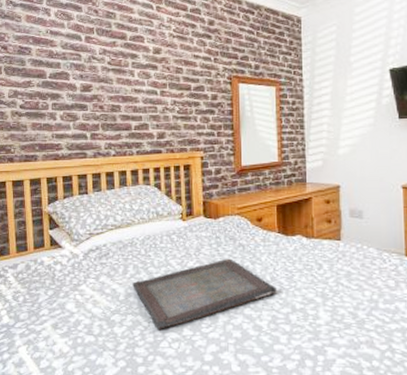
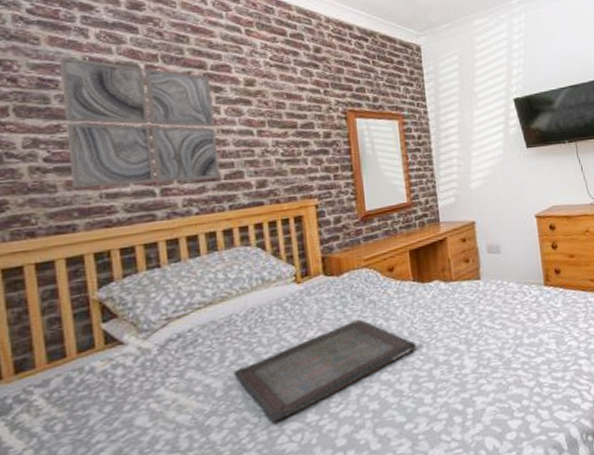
wall art: none [32,30,131,129] -> present [59,56,220,188]

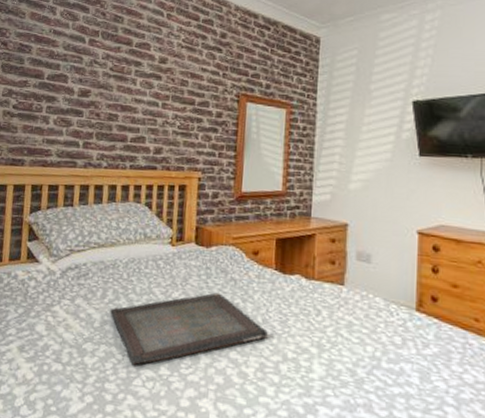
wall art: present [59,56,220,188] -> none [27,28,134,141]

